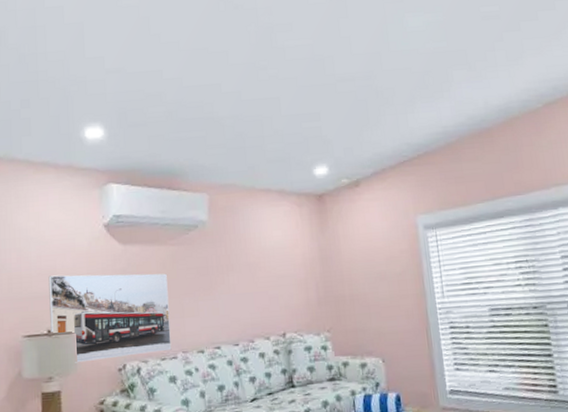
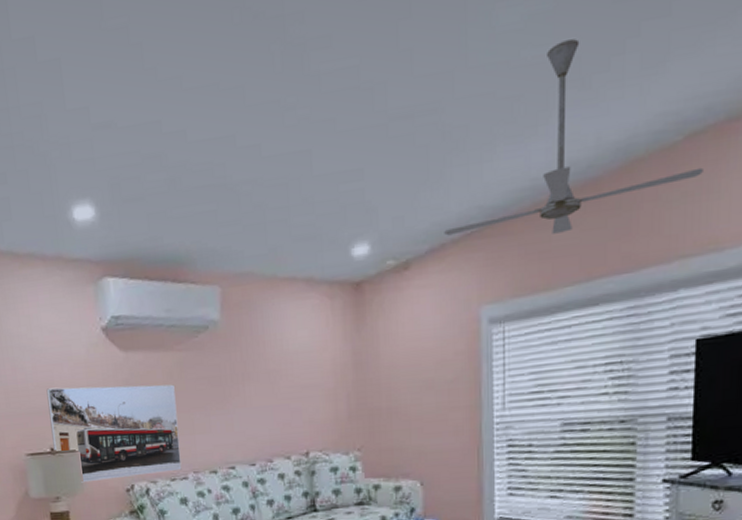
ceiling fan: none [384,39,560,165] -> present [444,39,703,236]

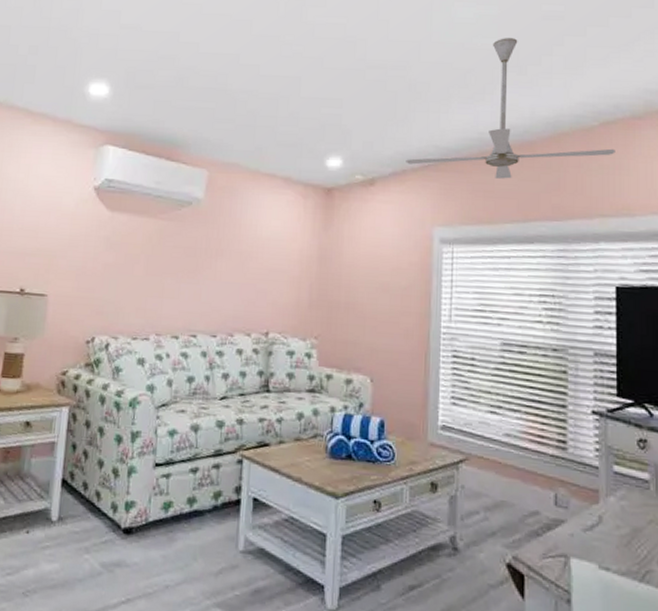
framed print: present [46,384,182,483] -> none [23,232,152,330]

